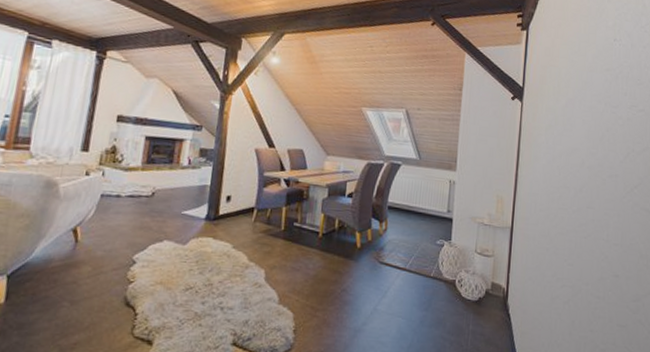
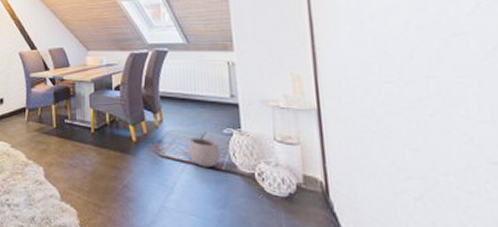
plant pot: none [404,242,432,274] -> present [187,132,221,168]

